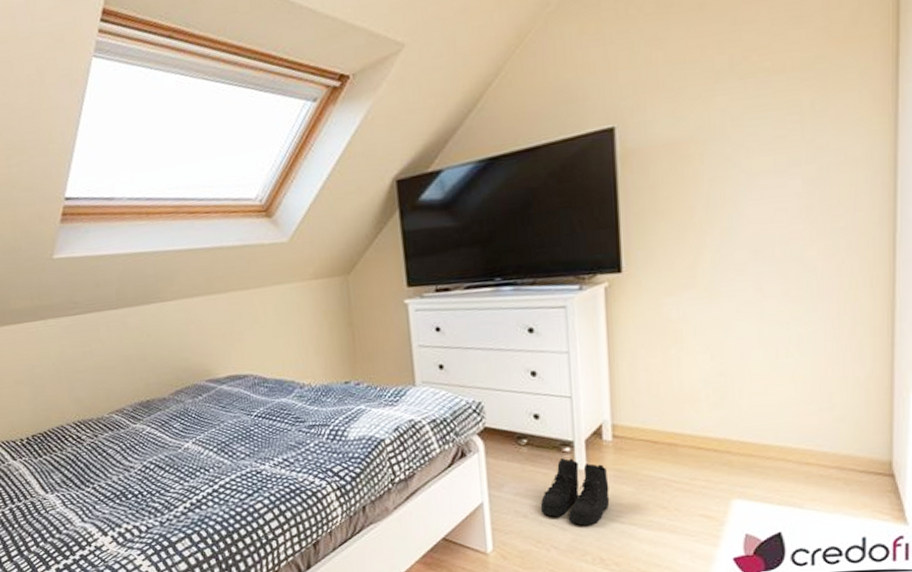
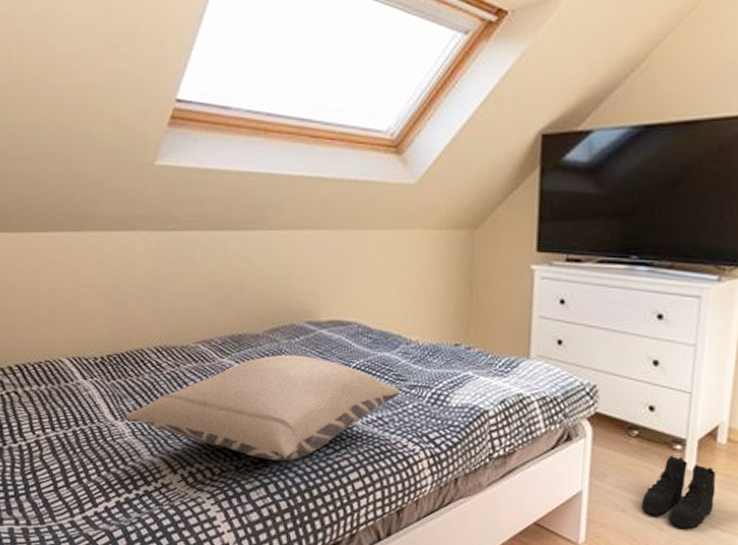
pillow: none [55,411,300,512] -> present [126,354,399,462]

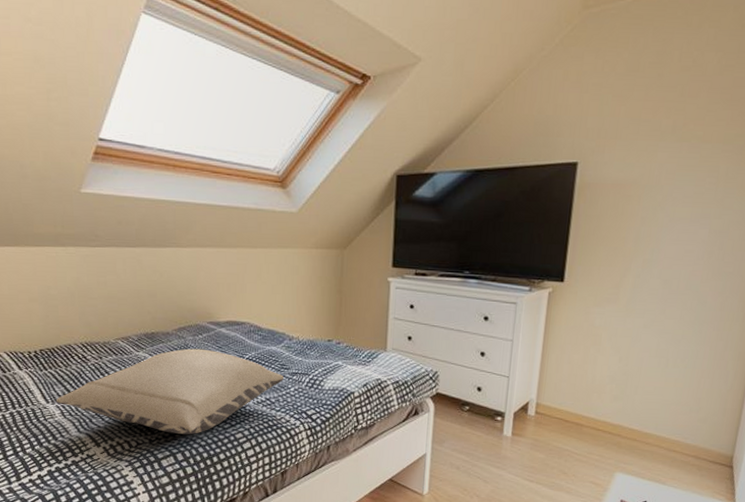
boots: present [640,454,716,529] -> none [470,424,527,481]

